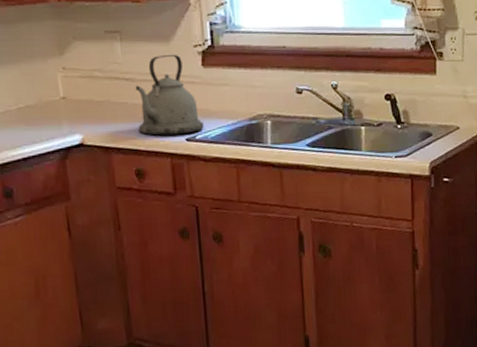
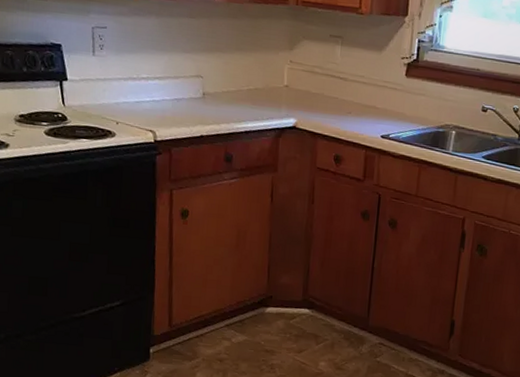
kettle: present [135,54,204,136] -> none [343,62,398,132]

